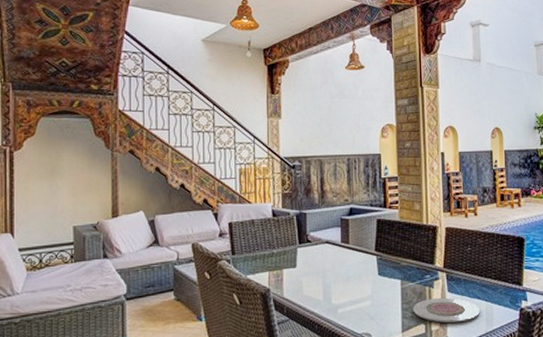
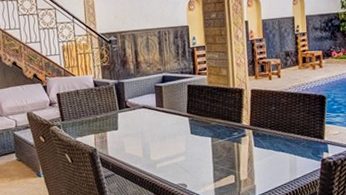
plate: present [413,297,480,324] -> none [223,151,284,174]

